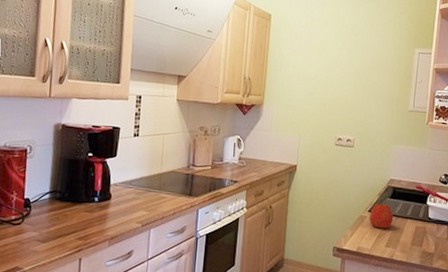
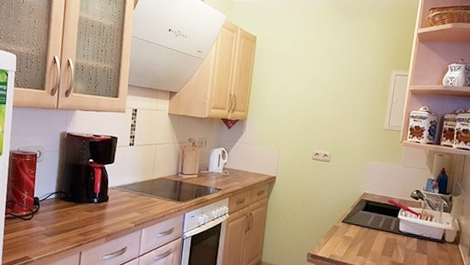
apple: present [370,203,394,229] -> none [343,215,366,239]

